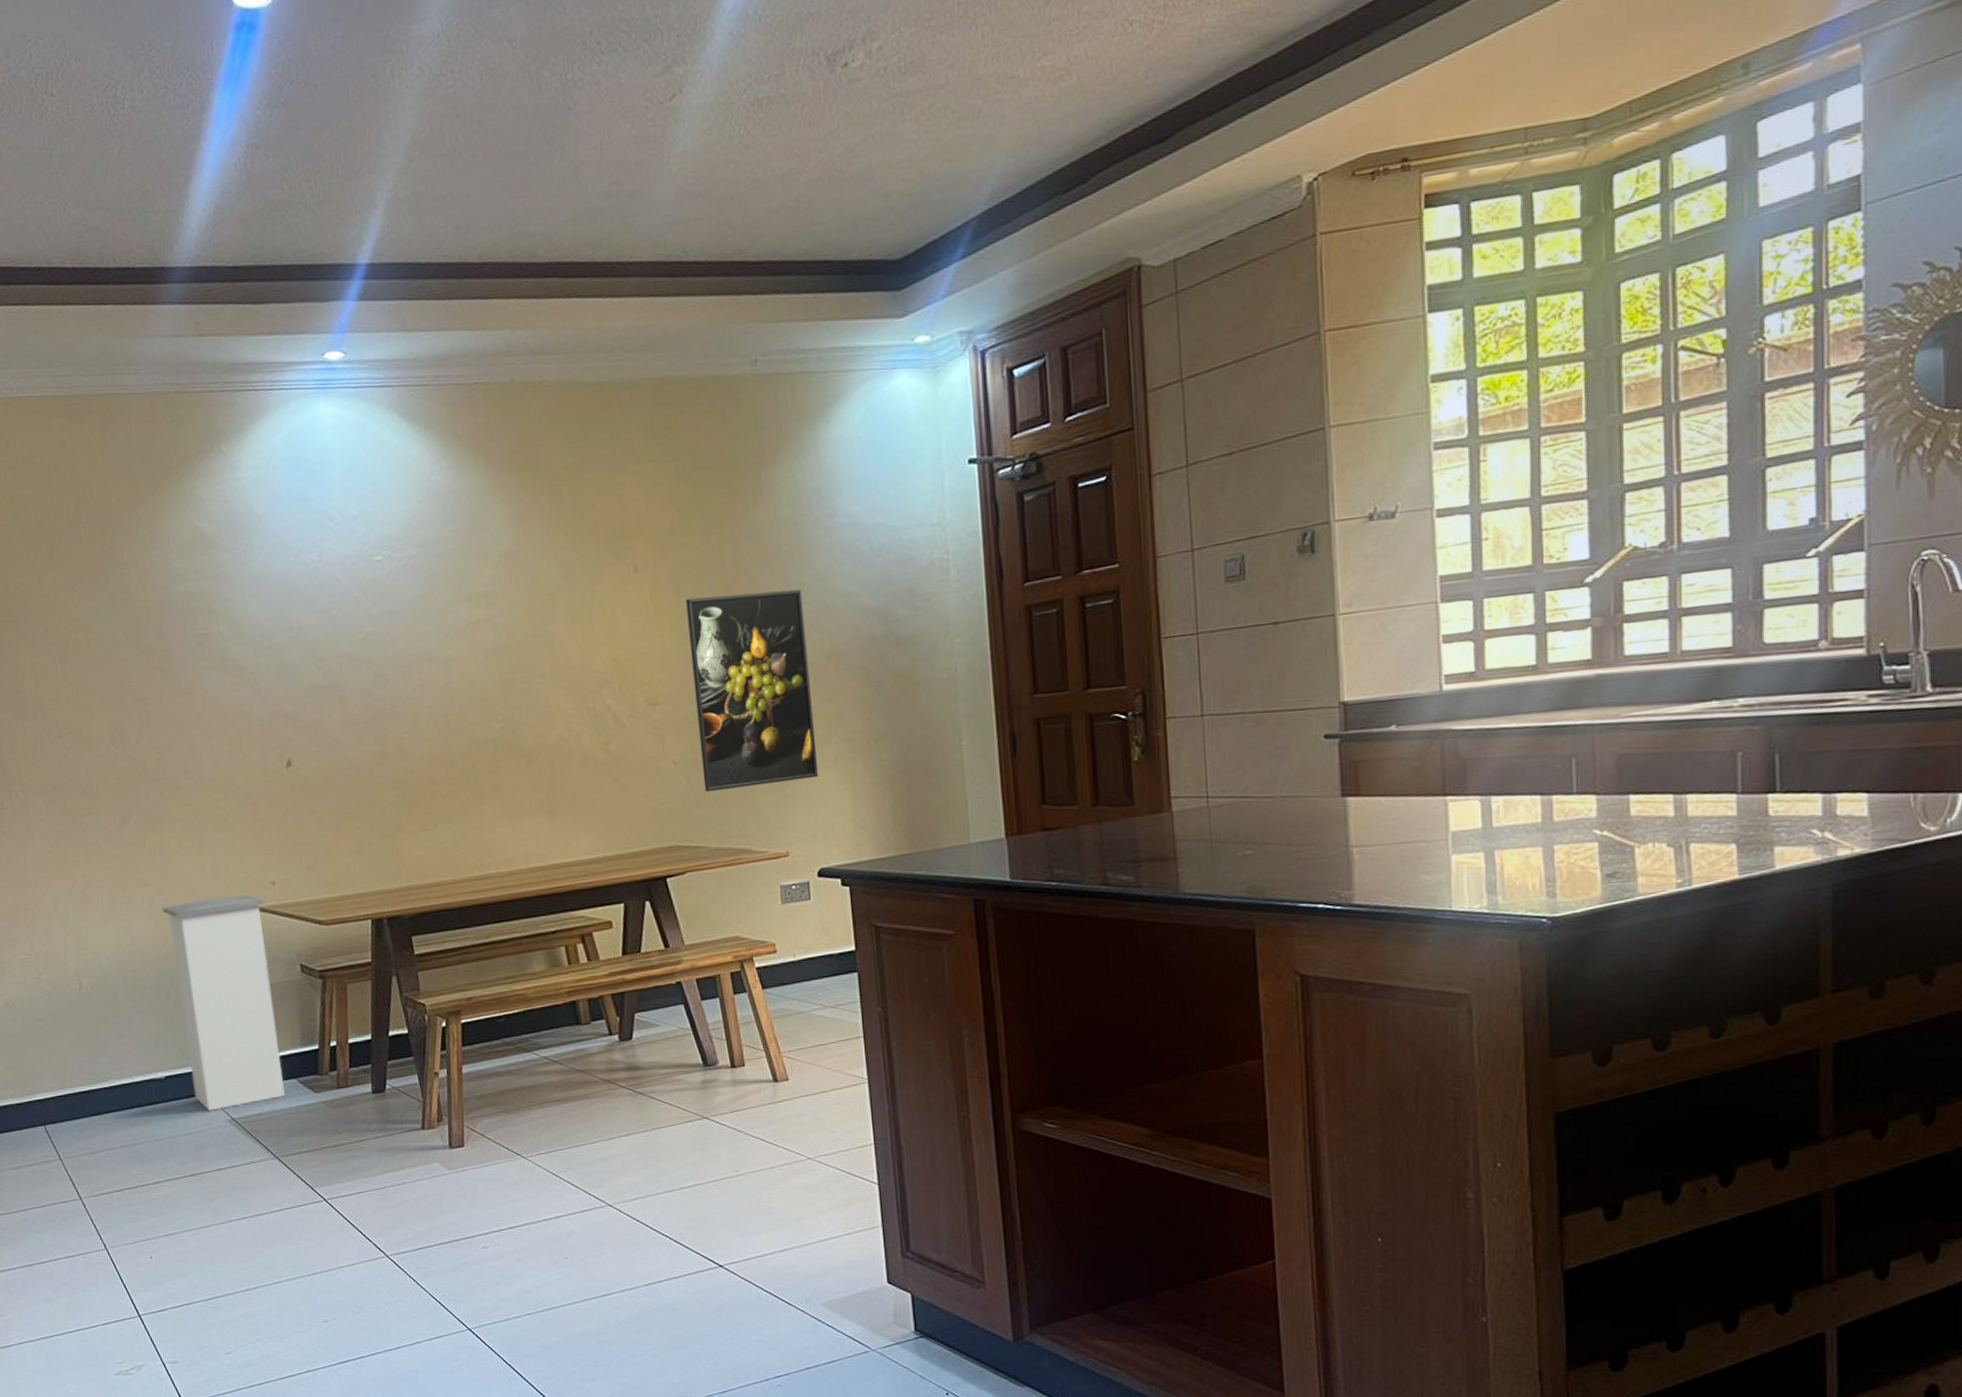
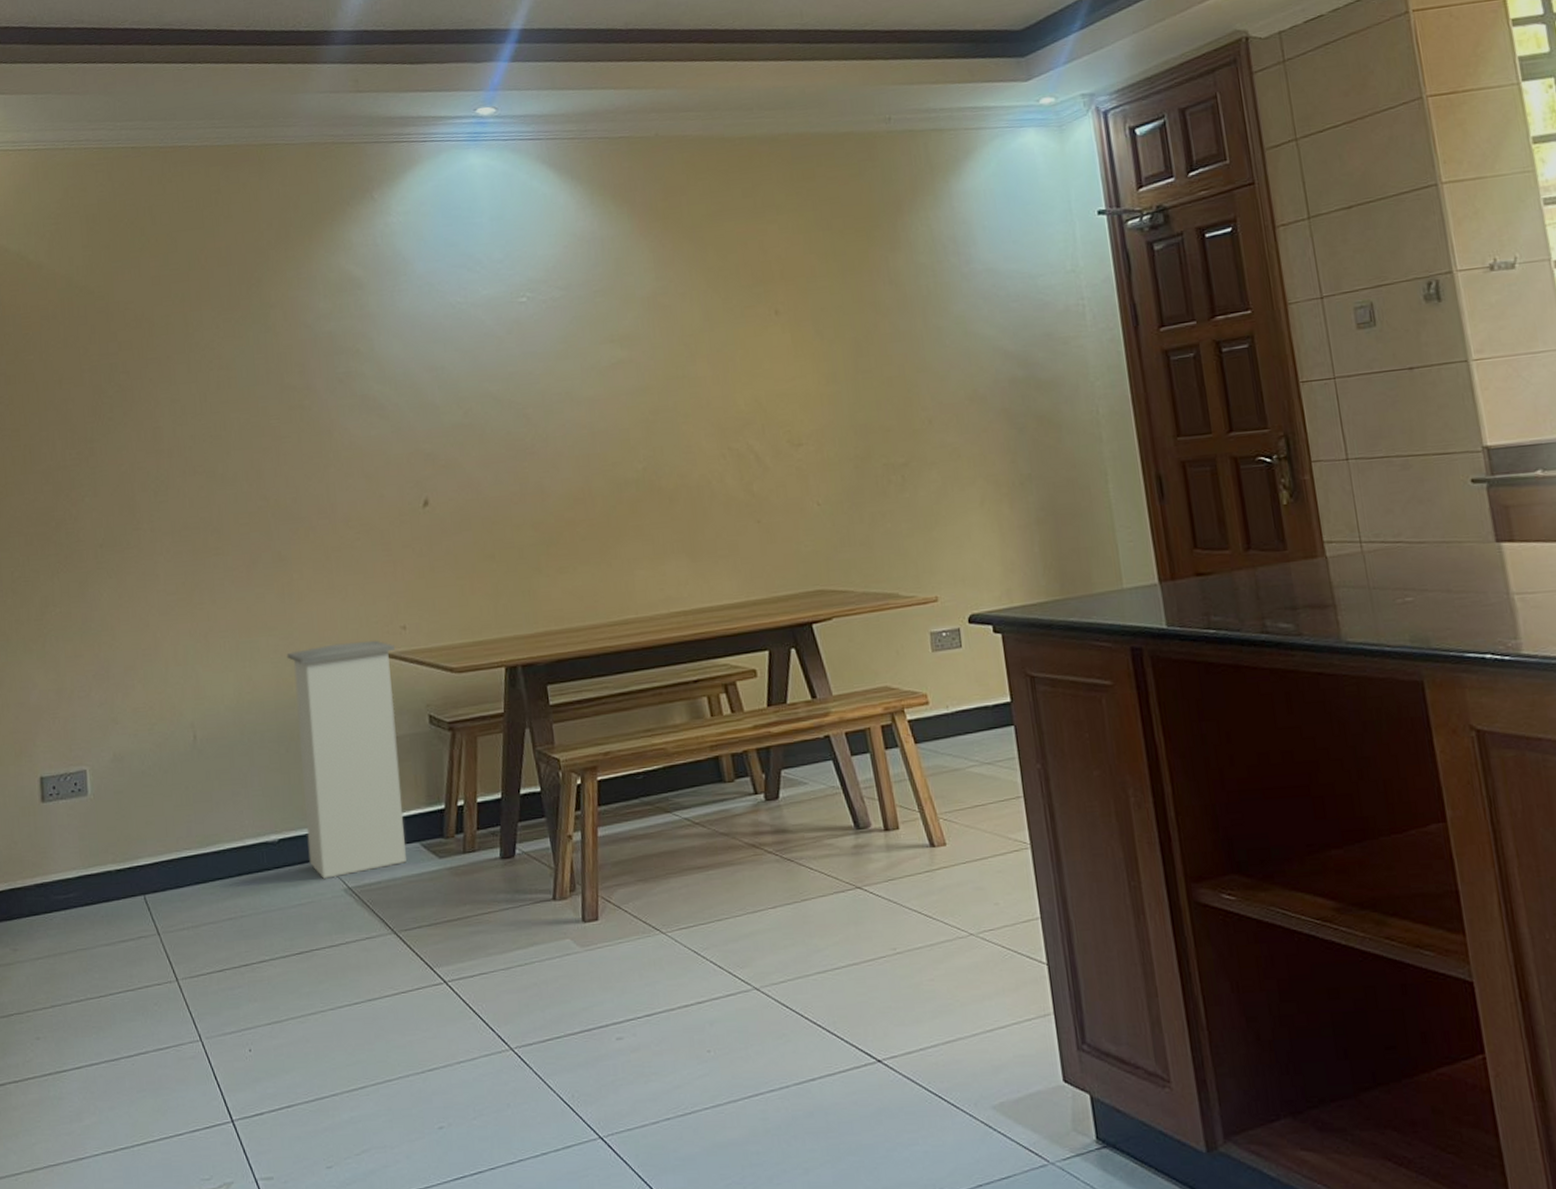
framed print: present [686,589,819,792] -> none [827,332,966,535]

